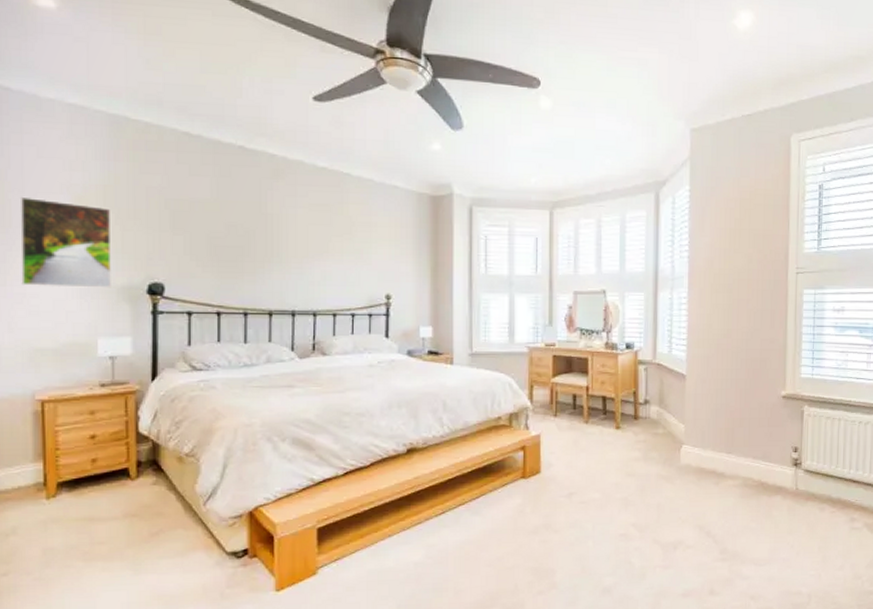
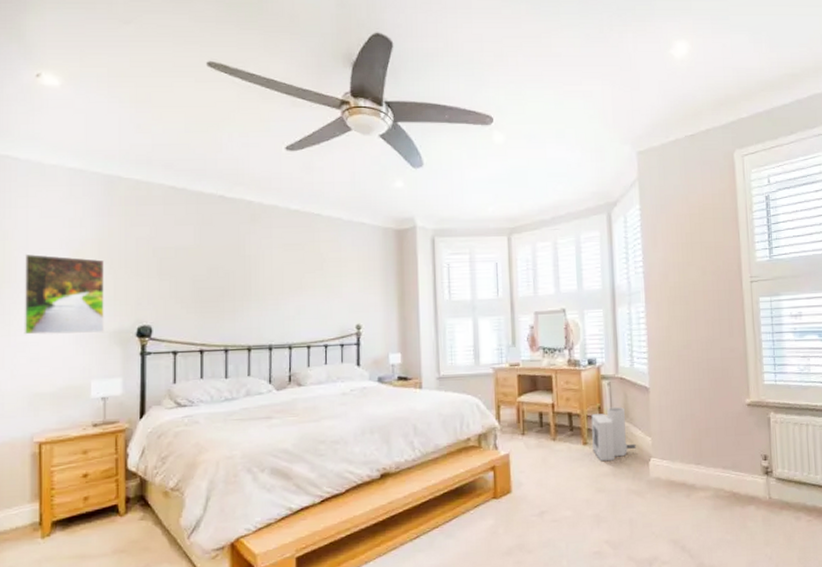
air purifier: none [625,392,669,447] -> present [591,407,636,462]

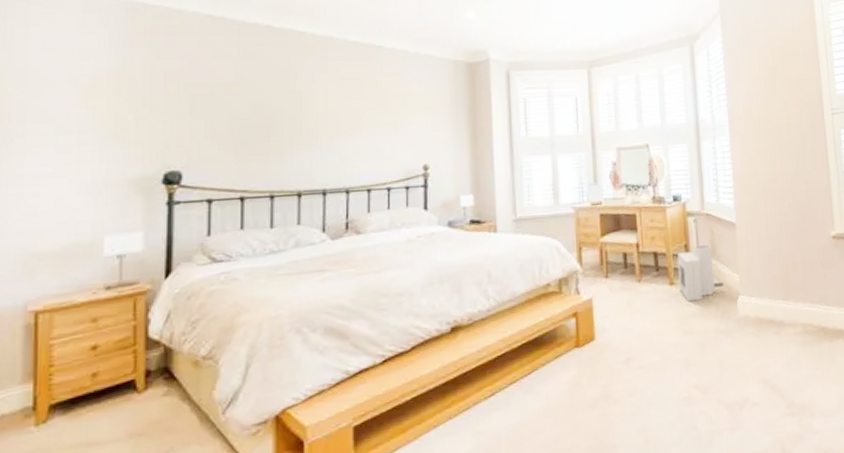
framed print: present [24,254,105,335] -> none [18,91,125,185]

